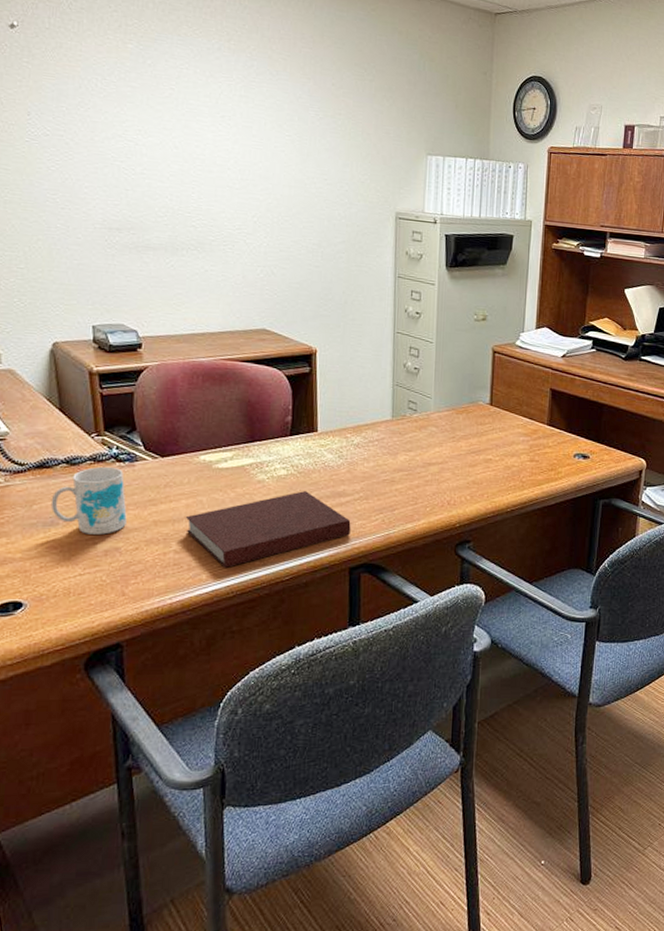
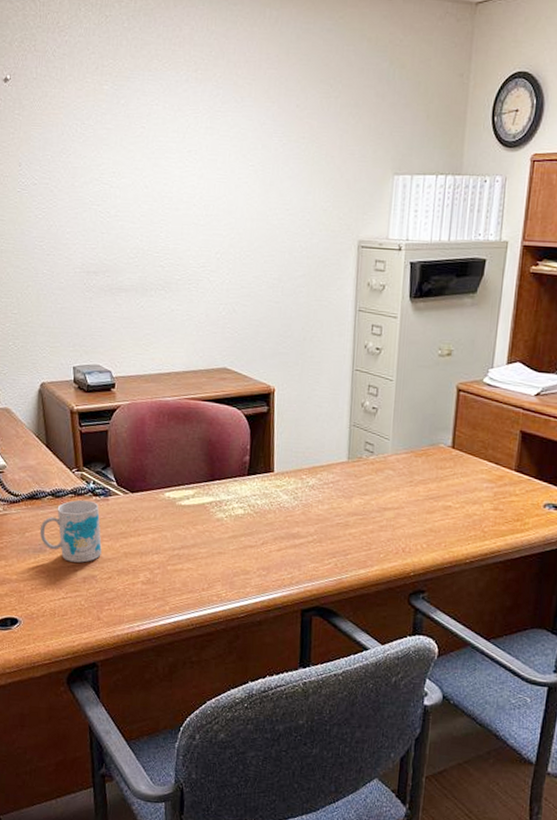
notebook: present [185,491,351,568] -> none [151,531,304,601]

